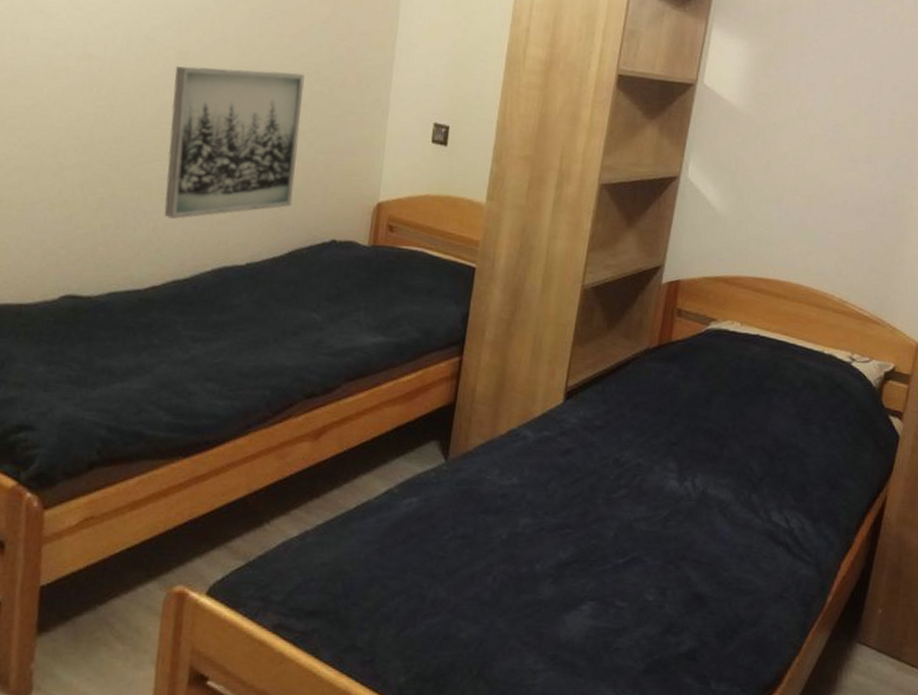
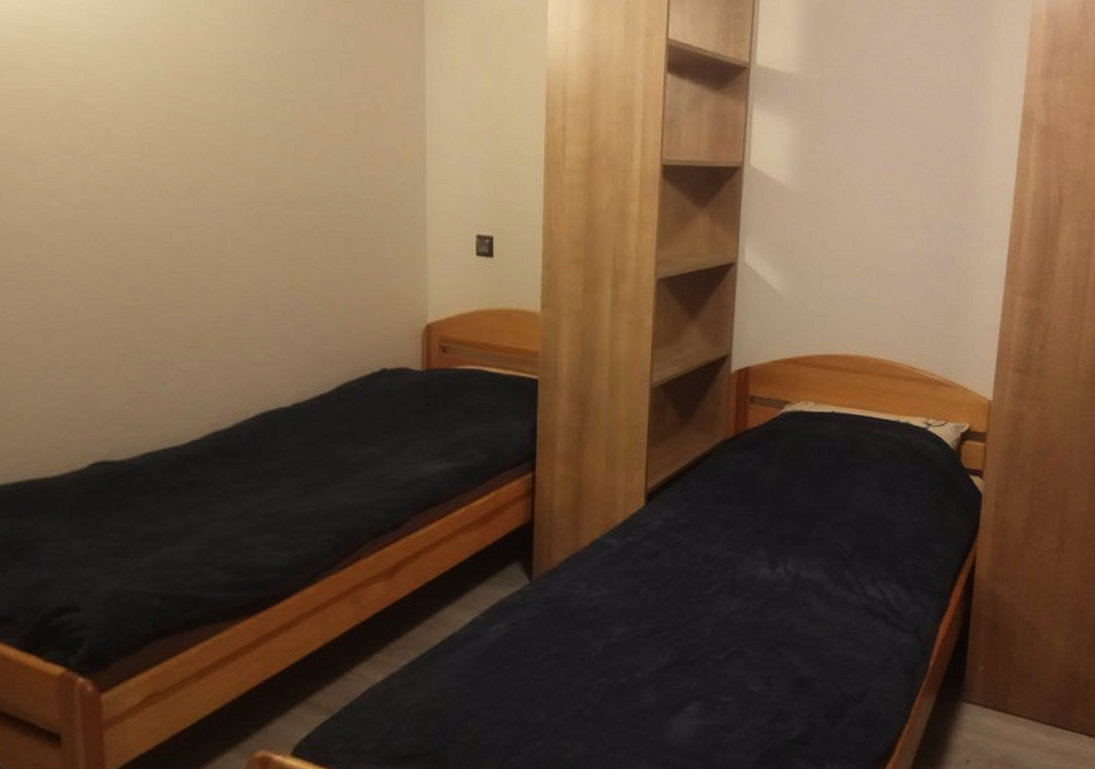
wall art: present [164,65,305,219] -> none [188,198,334,367]

